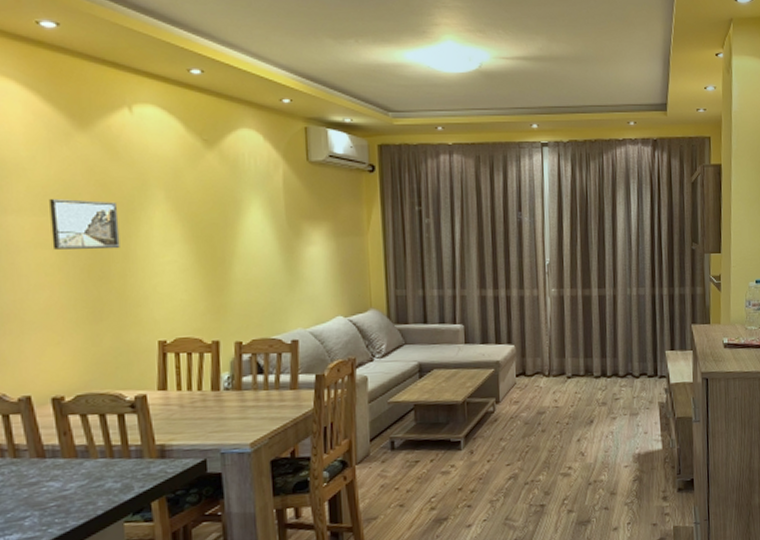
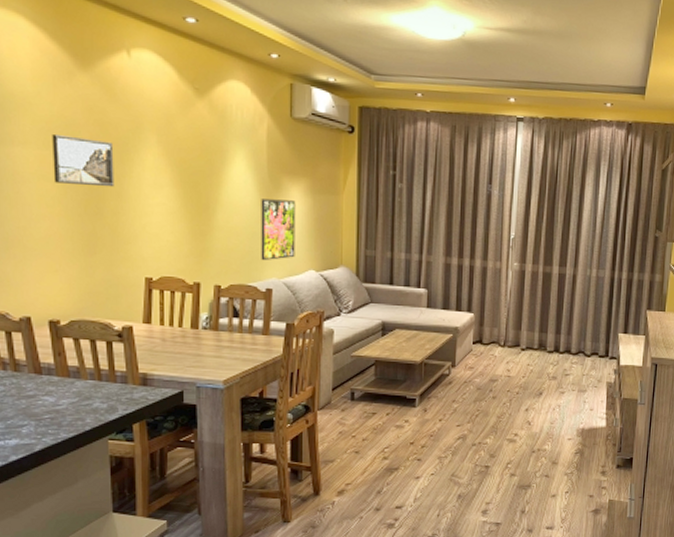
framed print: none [280,246,321,310] -> present [261,199,296,260]

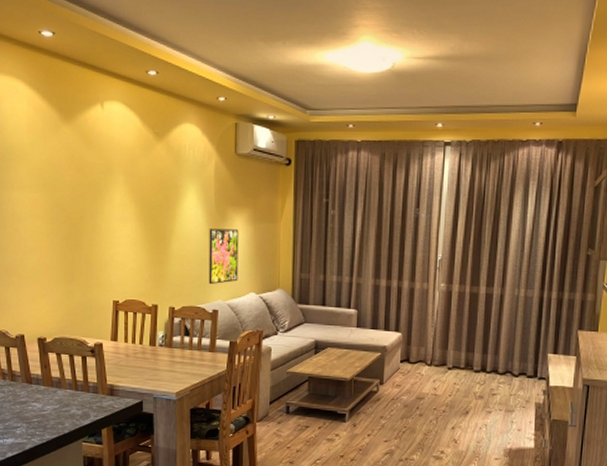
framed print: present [52,135,114,187] -> none [42,179,90,223]

